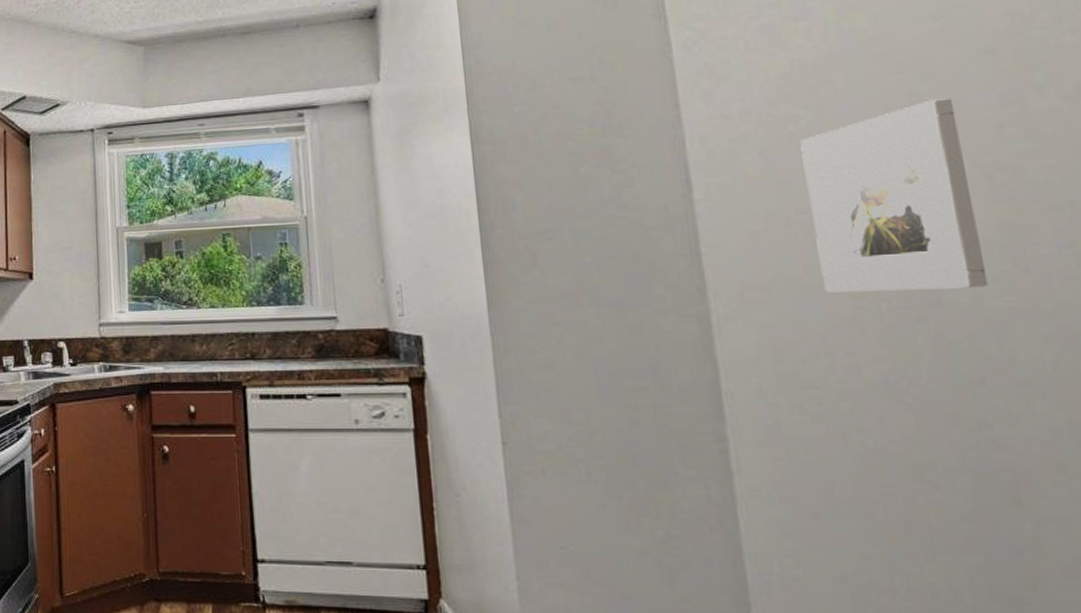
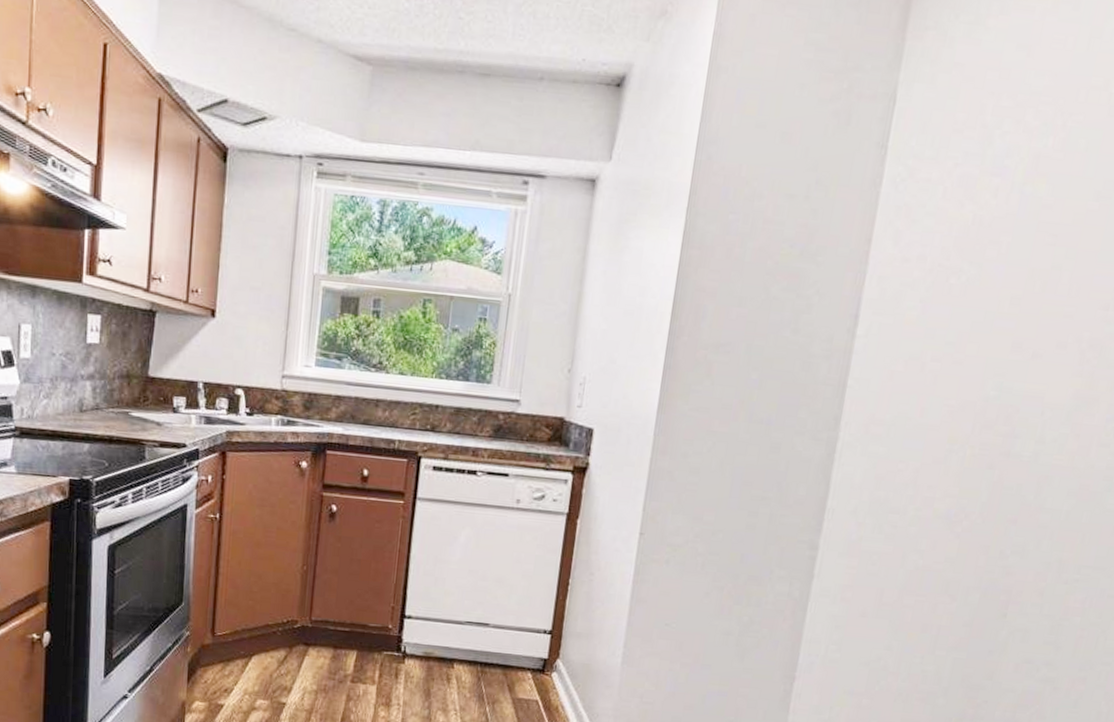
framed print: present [800,98,989,293] -> none [931,274,1081,446]

